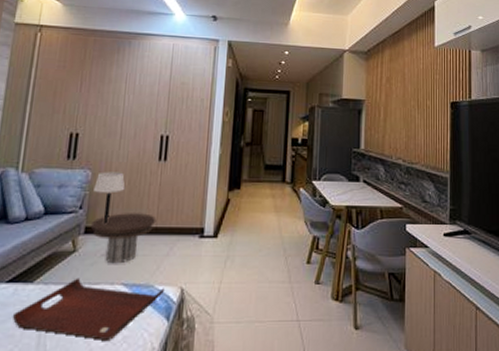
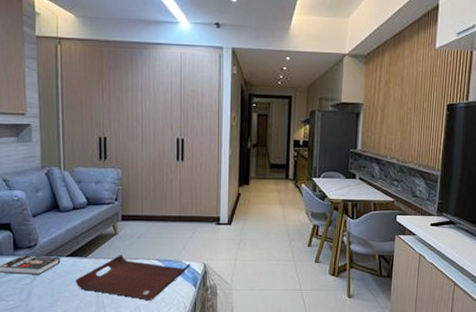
side table: present [90,212,157,264] -> none [126,203,179,244]
table lamp: present [94,172,126,225] -> none [125,170,151,213]

